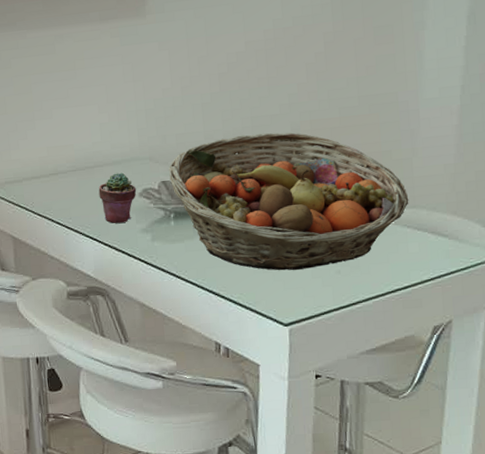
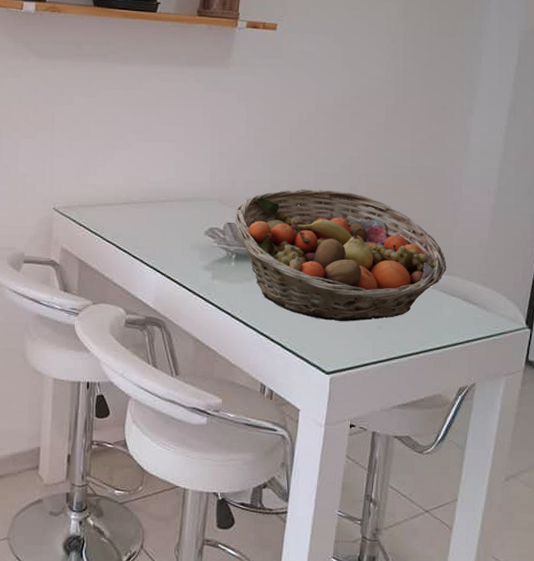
potted succulent: present [98,172,137,223] -> none [167,209,203,258]

